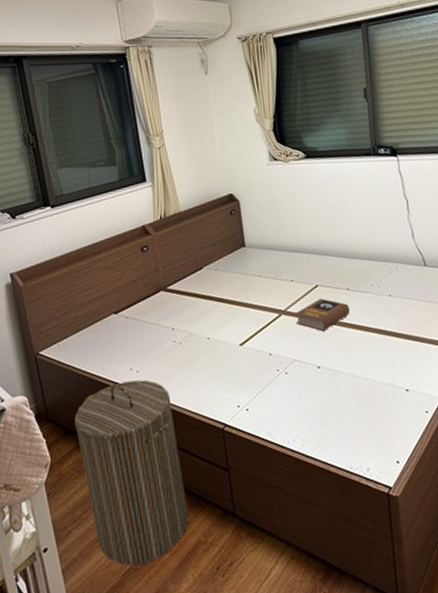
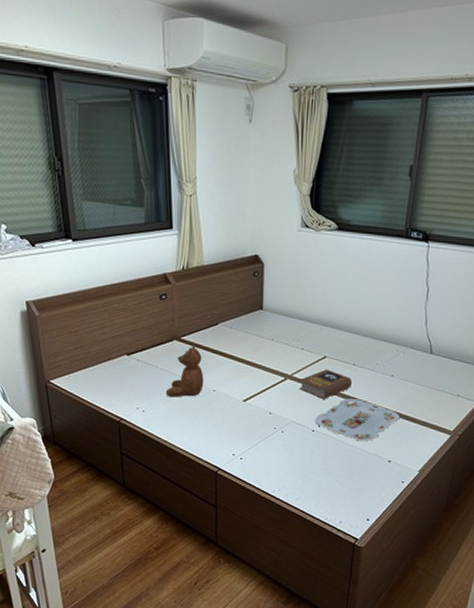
laundry hamper: present [74,379,189,566] -> none [79,418,176,573]
teddy bear: none [158,290,197,352] -> present [165,342,204,397]
serving tray: none [318,325,408,372] -> present [315,398,400,442]

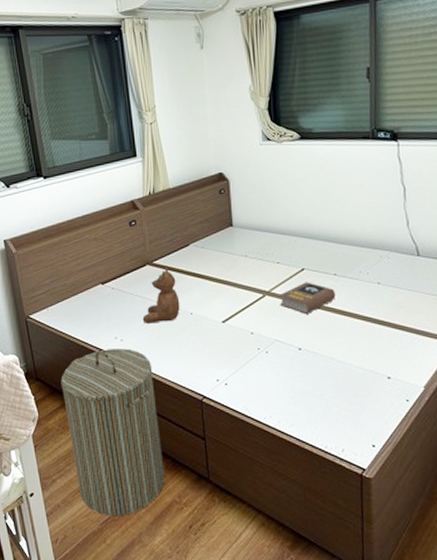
laundry hamper: none [79,418,176,573] -> present [61,348,165,516]
serving tray: present [315,398,400,442] -> none [300,311,394,358]

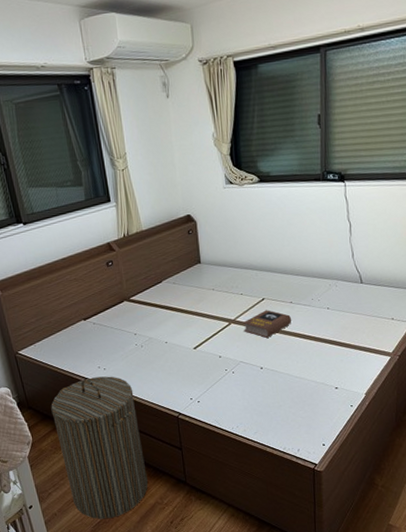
teddy bear: present [142,265,180,324] -> none [122,301,156,354]

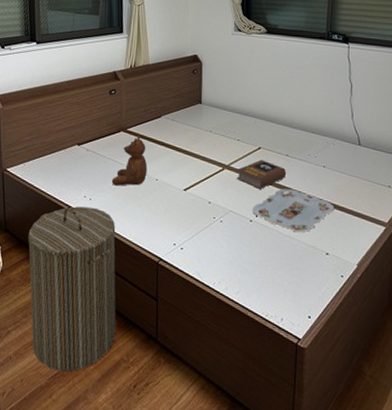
teddy bear: none [122,301,156,354] -> present [111,133,148,186]
serving tray: none [262,334,341,373] -> present [252,189,335,233]

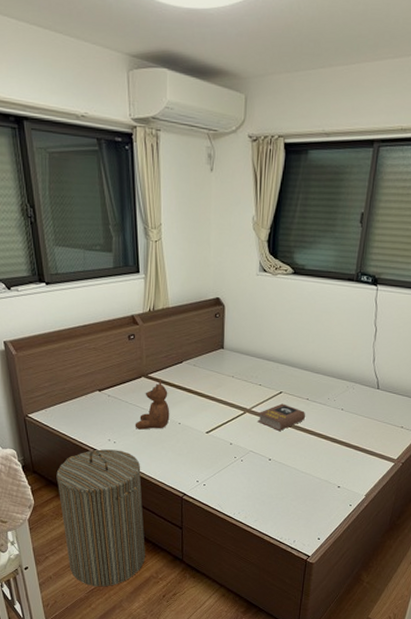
serving tray: present [252,189,335,233] -> none [271,430,349,469]

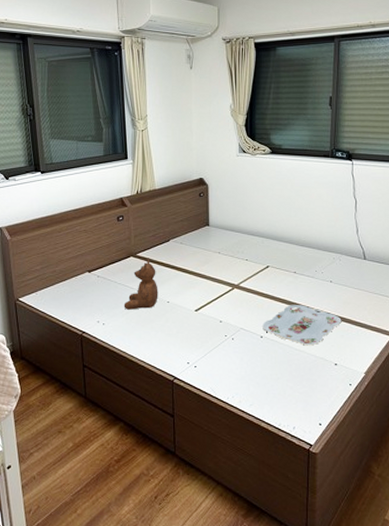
laundry hamper: present [56,449,145,587] -> none [44,332,135,488]
book: present [258,403,306,431] -> none [246,278,295,306]
serving tray: none [271,430,349,469] -> present [262,305,342,346]

